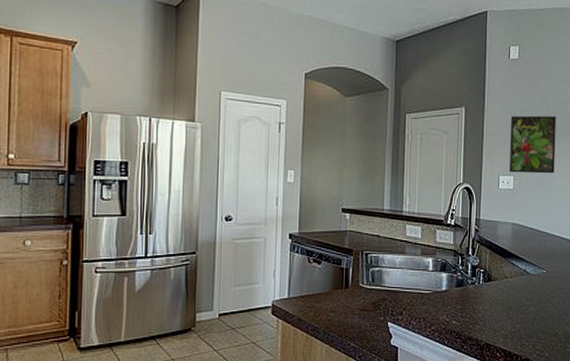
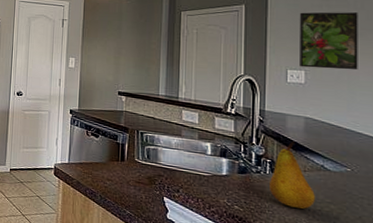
fruit: none [482,249,518,314] -> present [270,141,315,209]

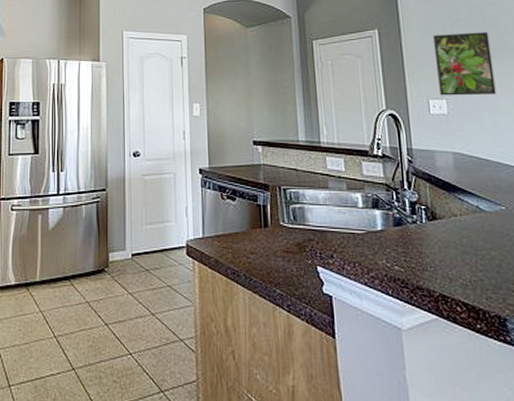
fruit: present [270,141,315,209] -> none [427,182,476,260]

